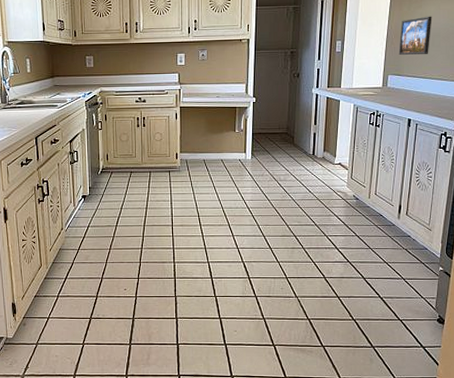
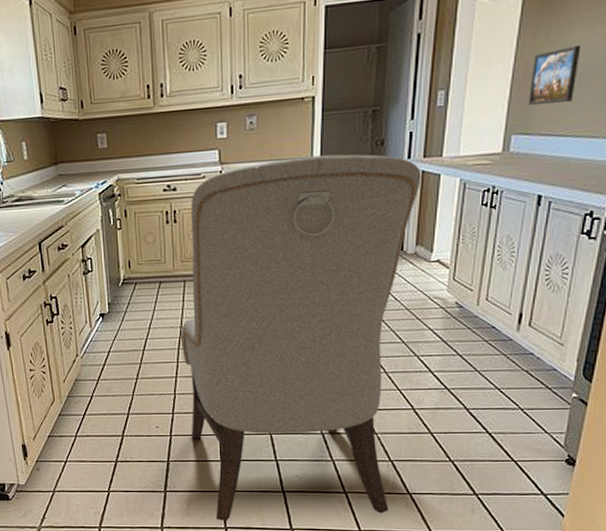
chair: none [146,82,327,370] -> present [180,154,422,522]

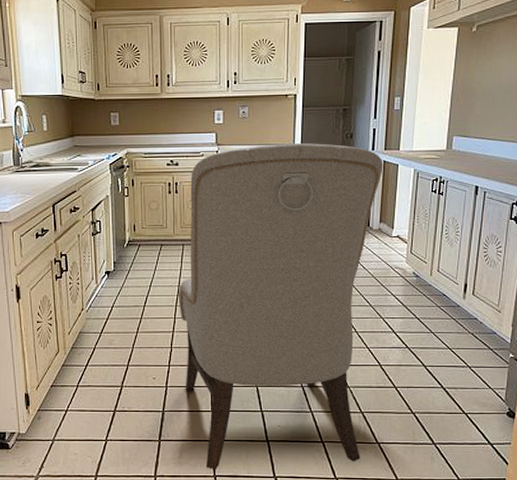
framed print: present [528,44,581,105] -> none [465,69,503,113]

